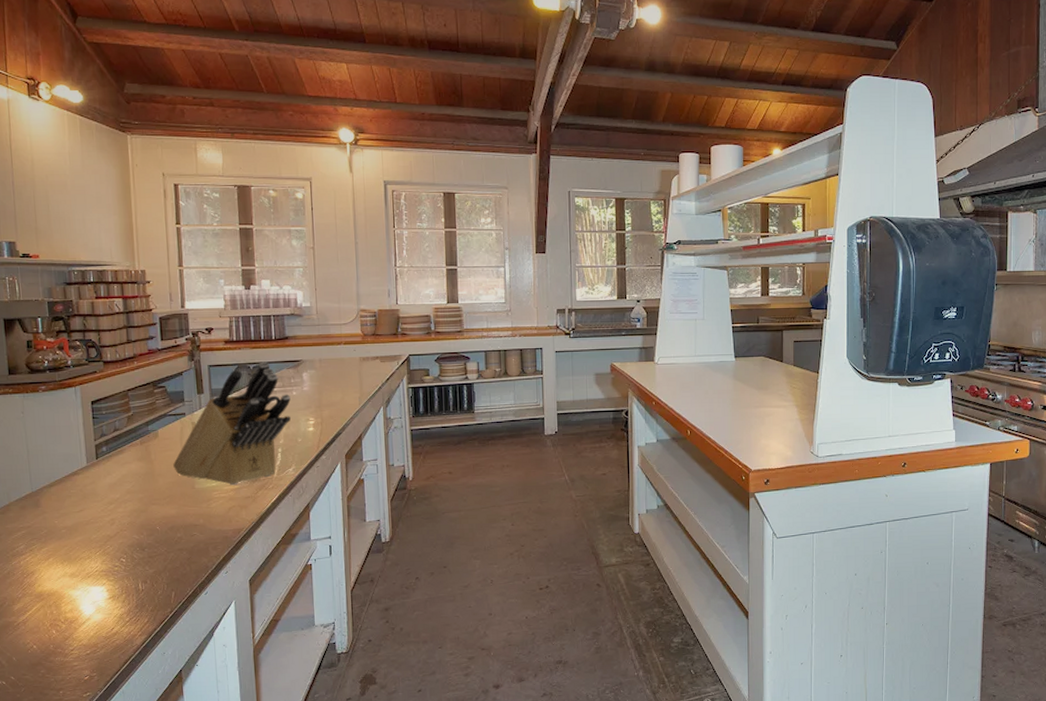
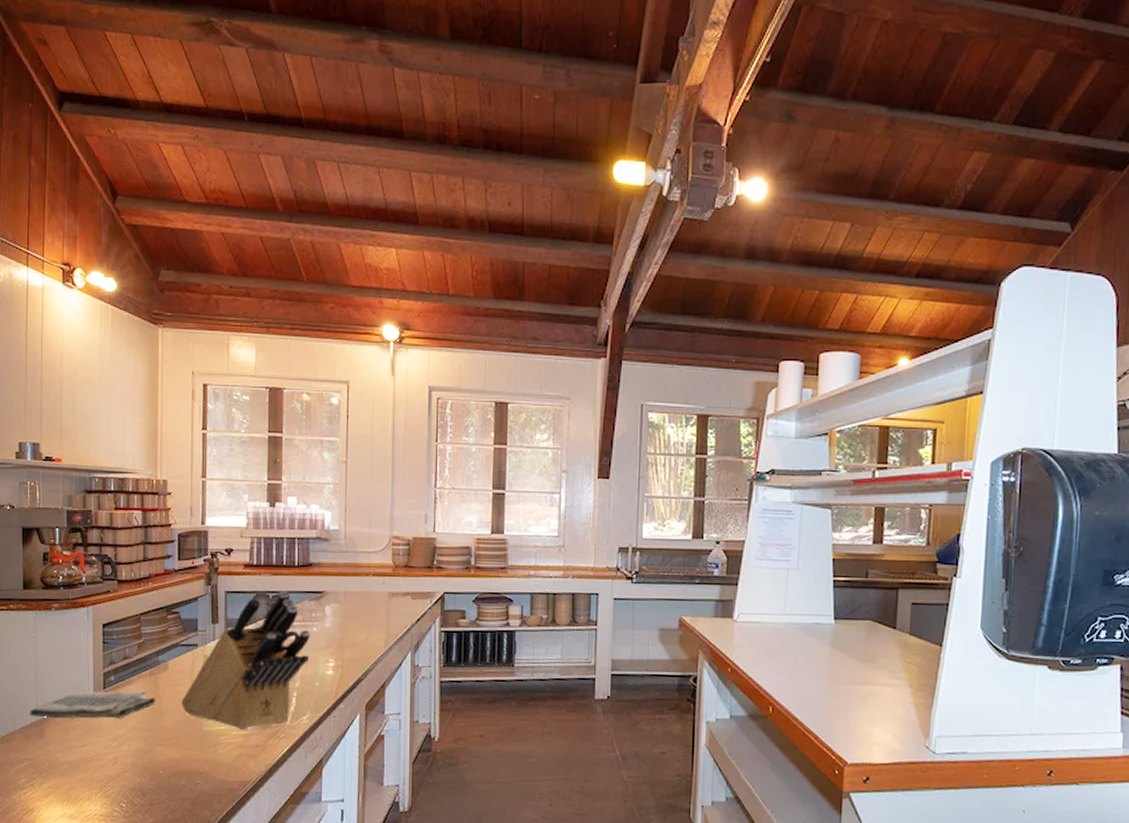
dish towel: none [24,457,148,489] -> present [30,690,155,719]

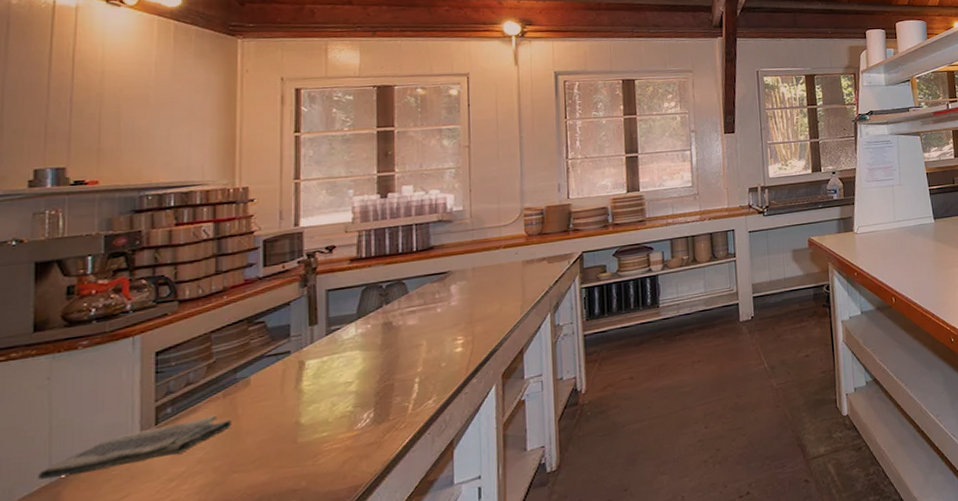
knife block: present [182,590,310,730] -> none [268,277,434,432]

